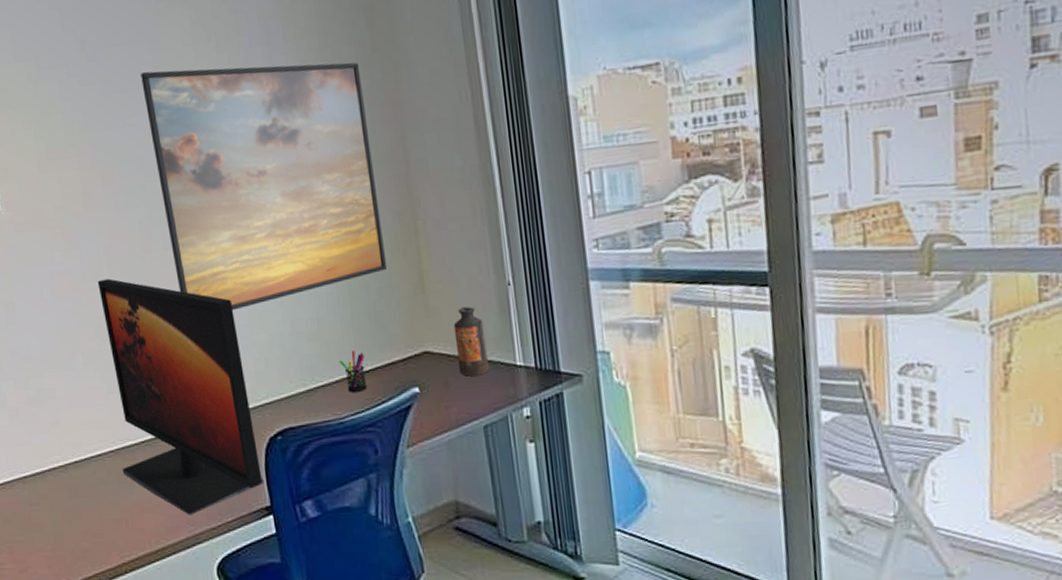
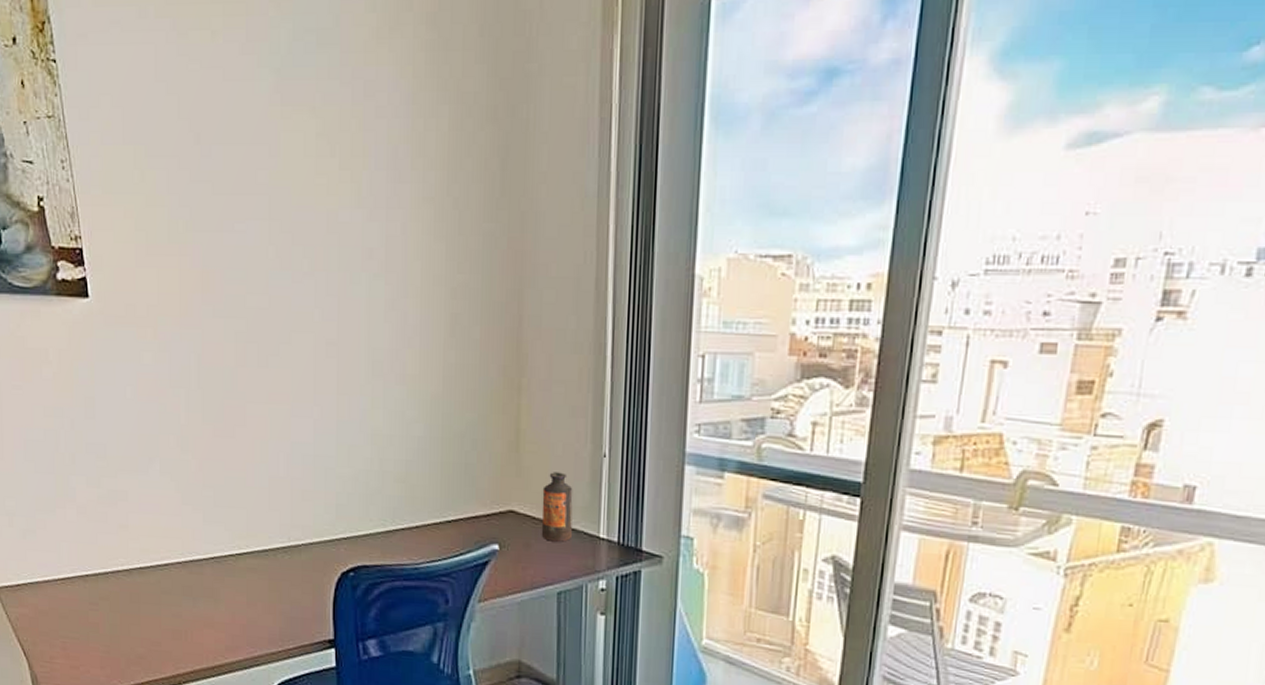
monitor: present [97,278,264,516] -> none [184,387,330,638]
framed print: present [140,62,387,311] -> none [256,177,486,440]
pen holder: present [339,350,367,393] -> none [422,498,449,541]

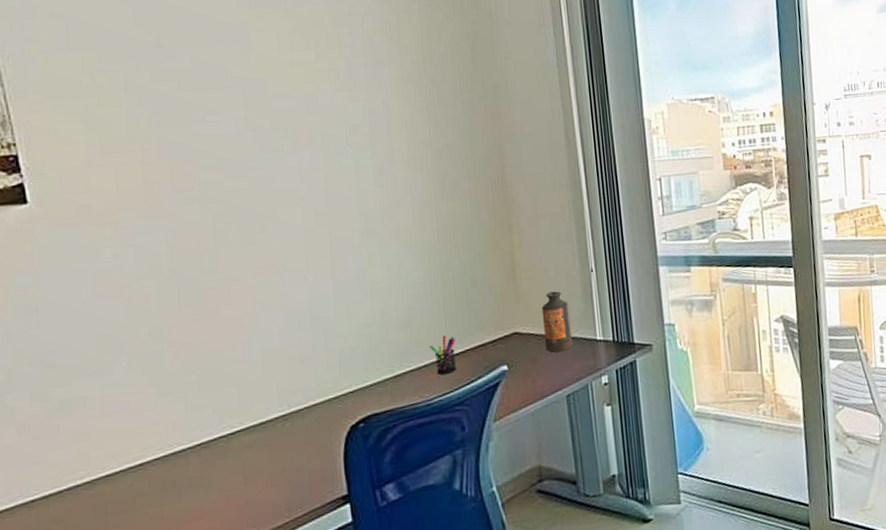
pen holder: none [422,498,449,541] -> present [429,334,456,376]

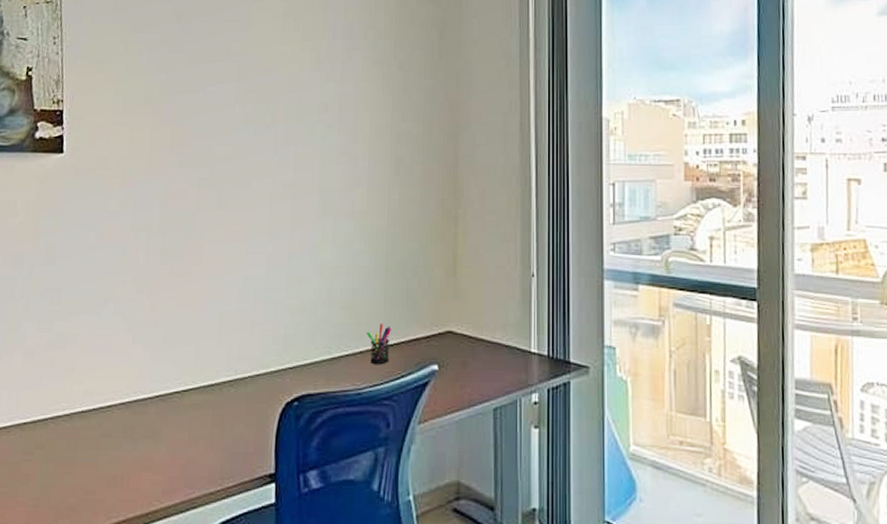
bottle: present [541,291,573,353] -> none [477,293,506,359]

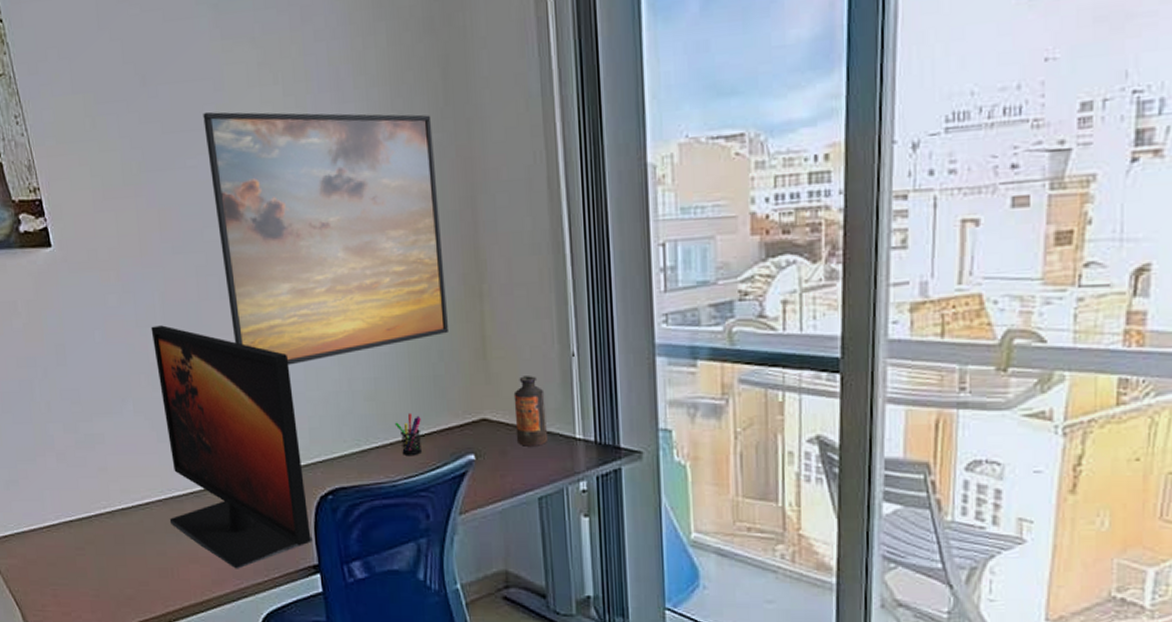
monitor: none [129,231,274,478] -> present [151,325,313,569]
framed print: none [224,47,427,274] -> present [203,111,448,365]
bottle: none [477,293,506,359] -> present [513,376,547,446]

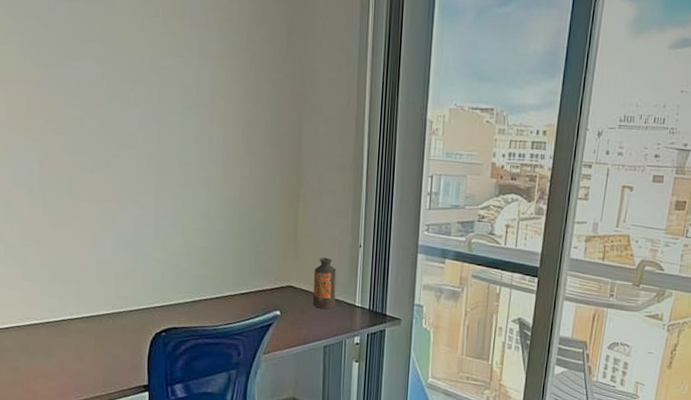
monitor: present [151,325,313,569] -> none [25,188,145,385]
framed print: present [203,111,448,365] -> none [93,28,276,231]
pen holder: present [394,412,421,457] -> none [221,276,242,309]

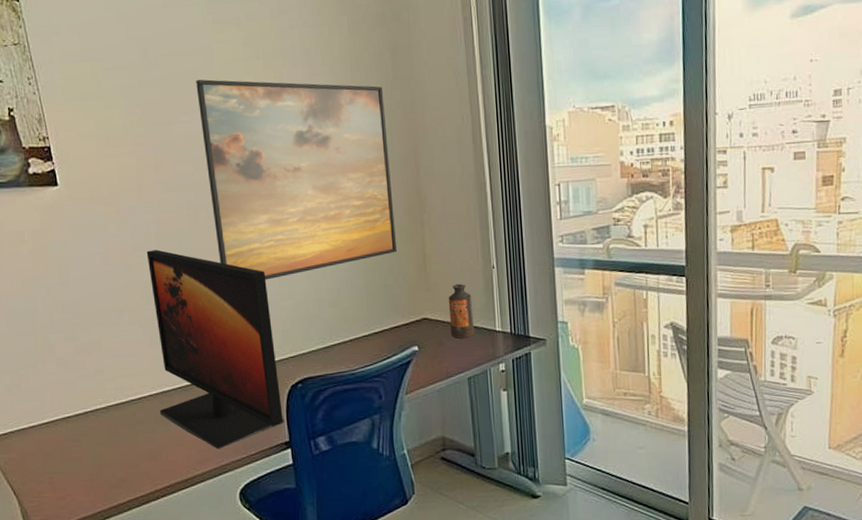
monitor: none [25,188,145,385] -> present [146,250,285,450]
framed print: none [93,28,276,231] -> present [196,79,397,280]

